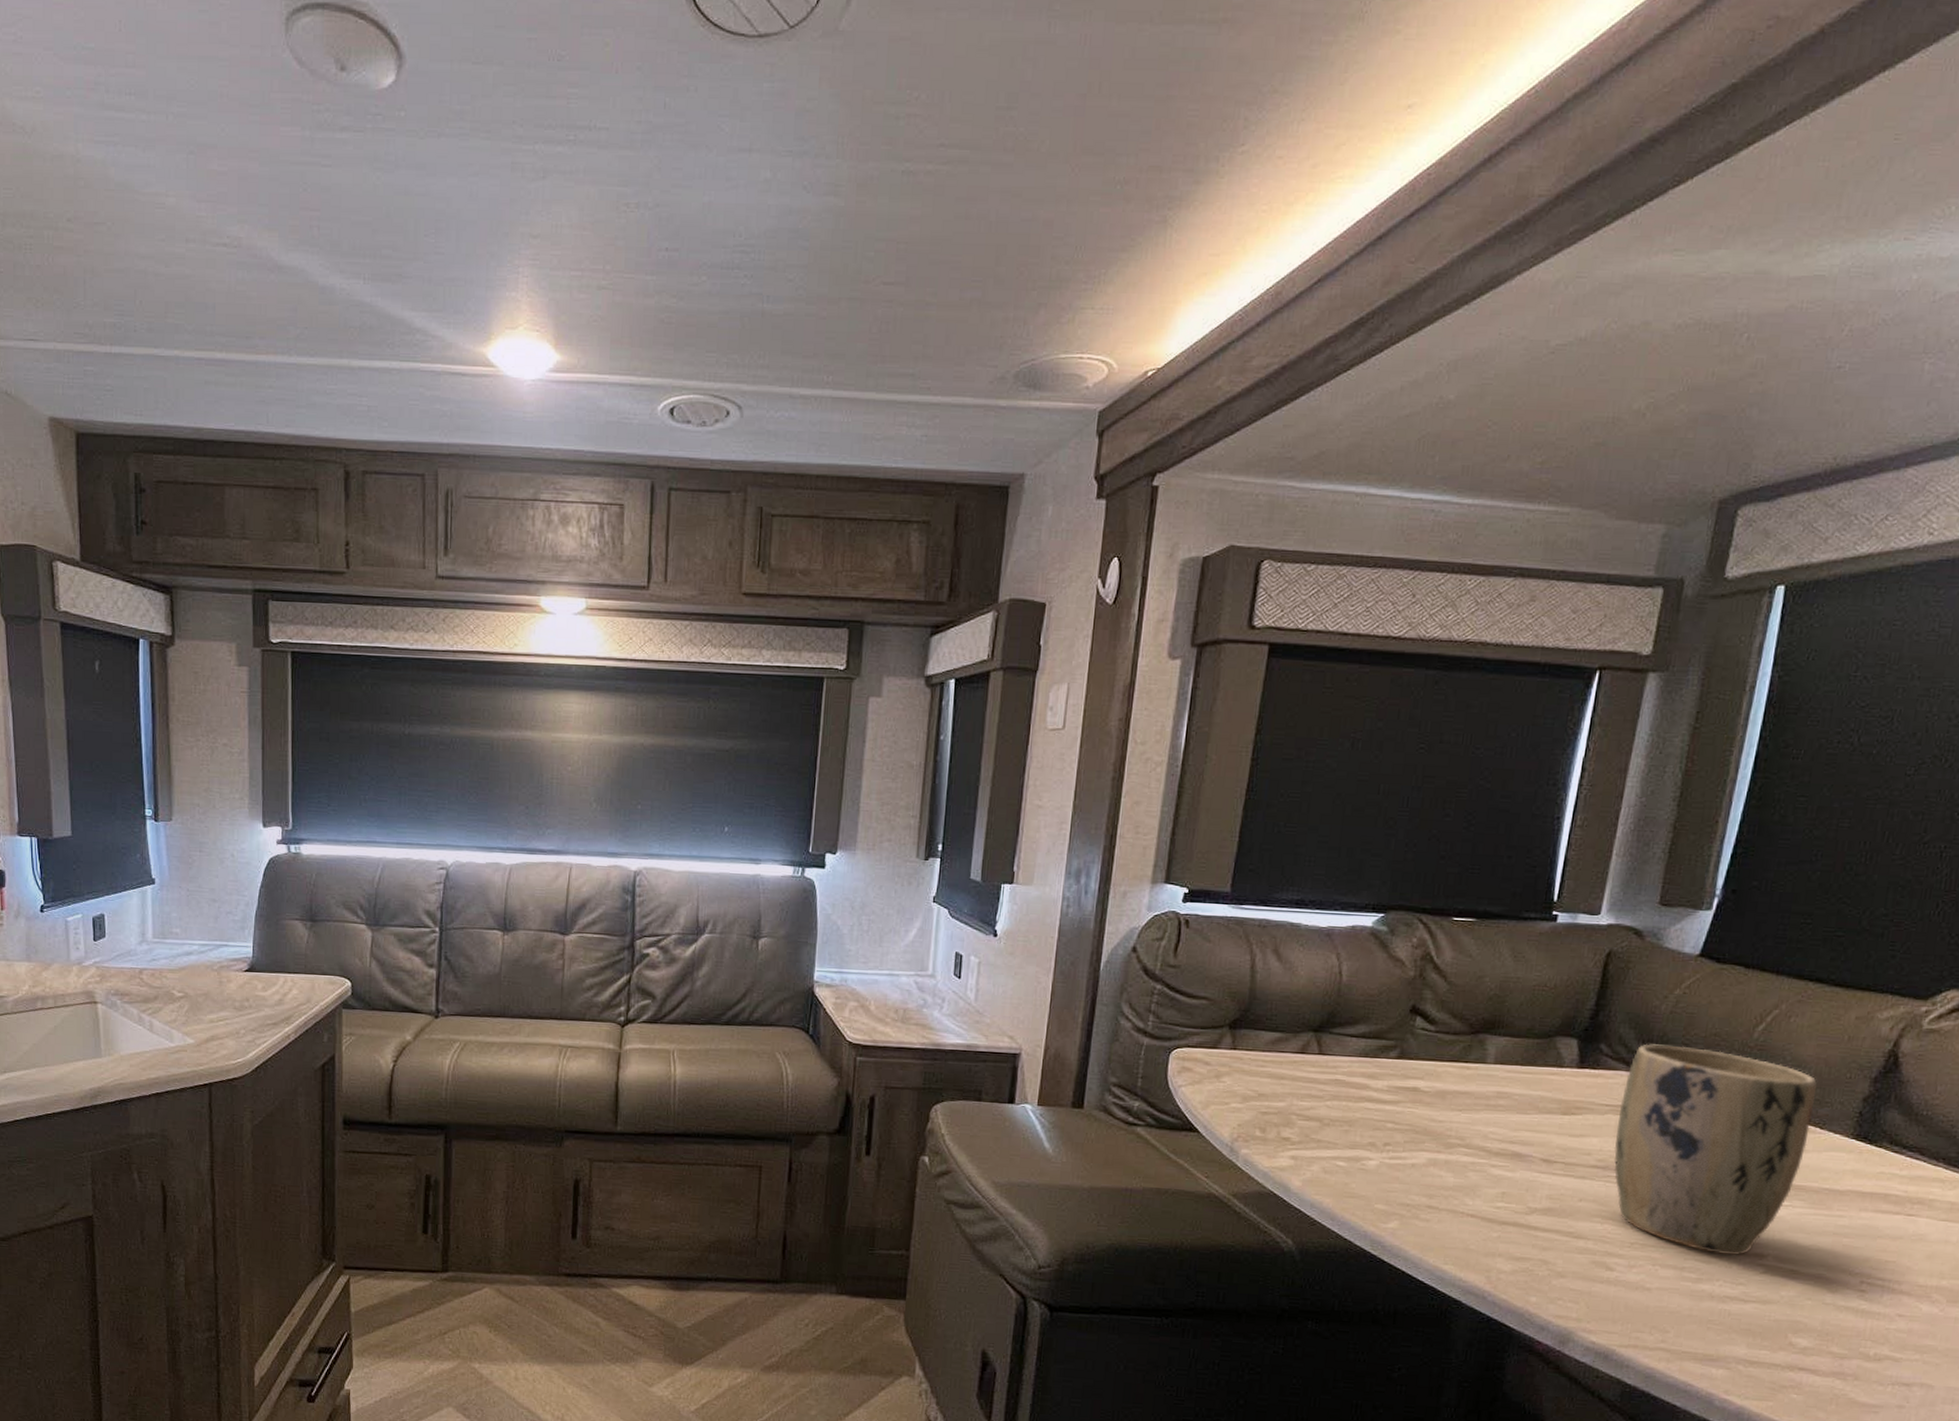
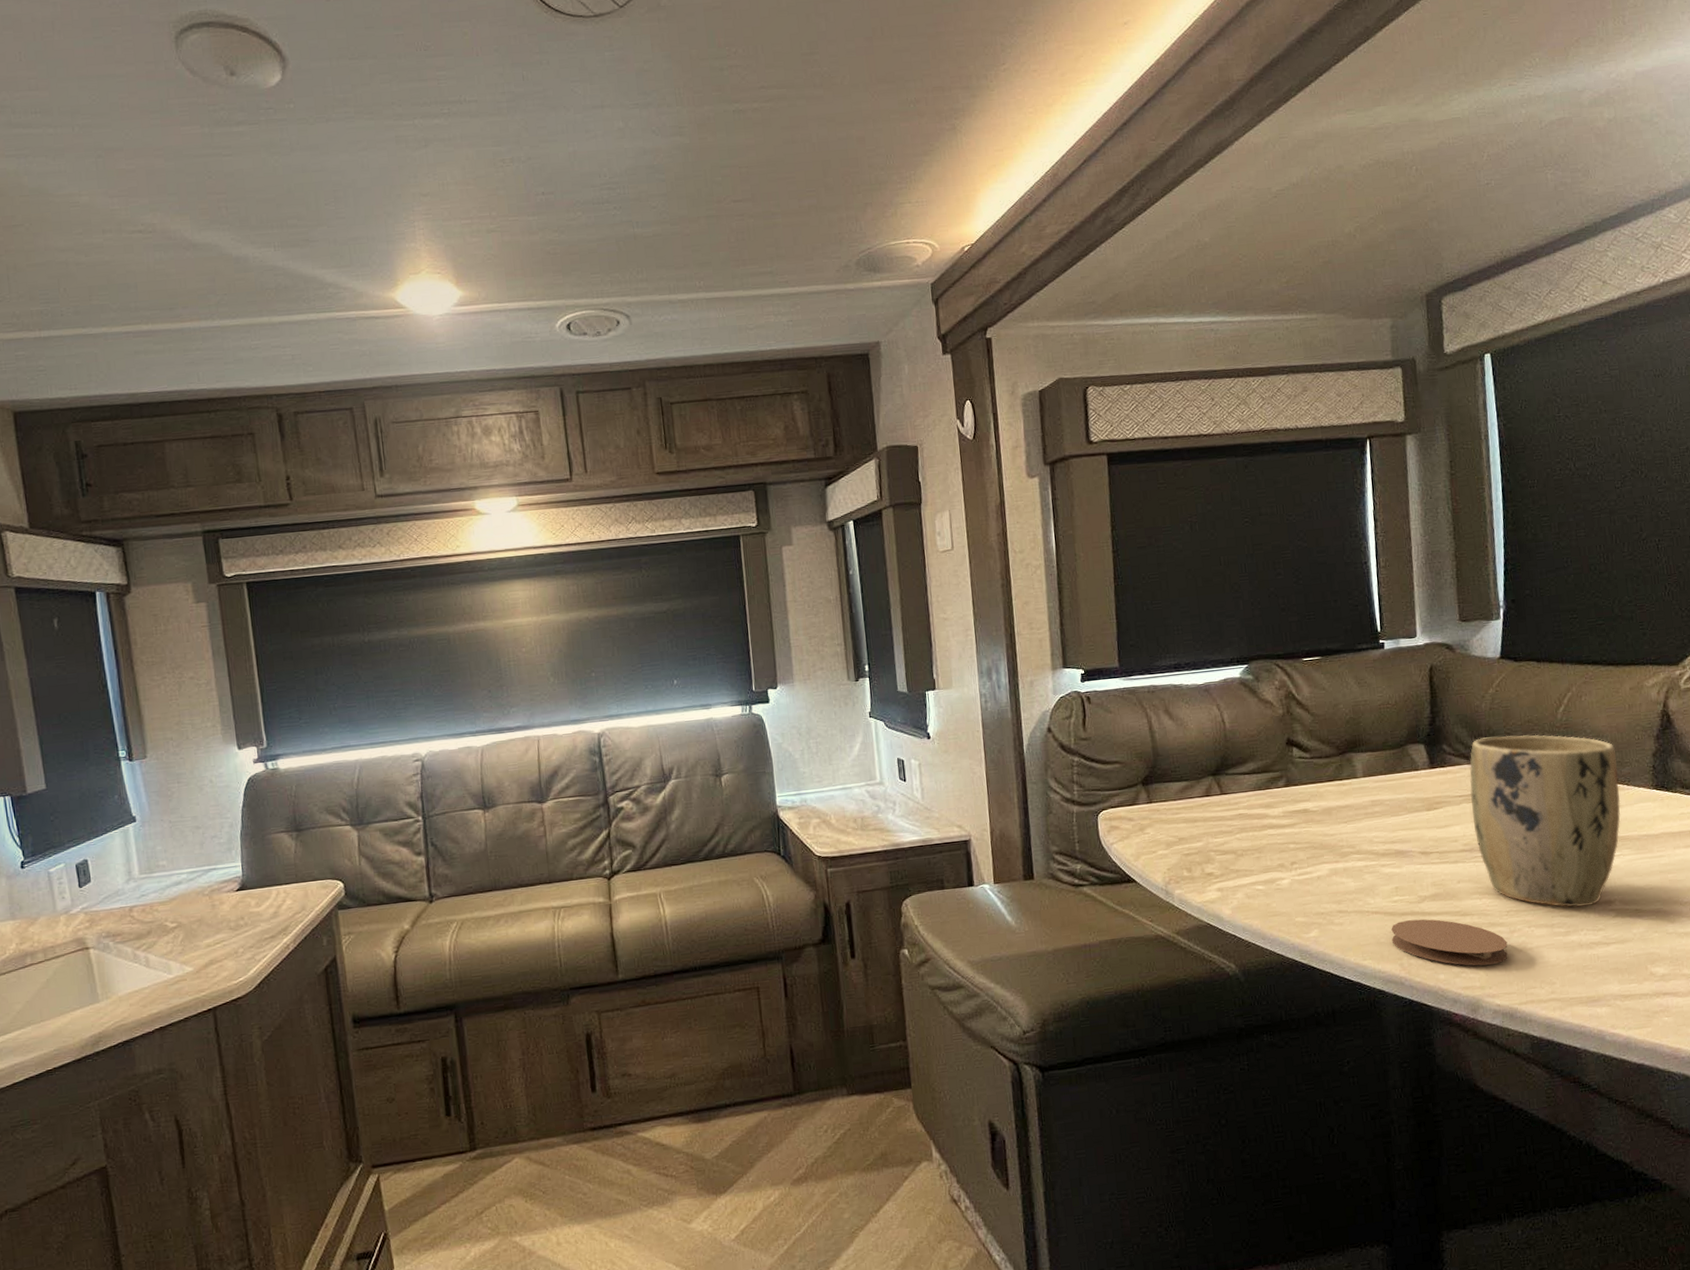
coaster: none [1483,1230,1622,1298] -> present [1391,919,1508,966]

